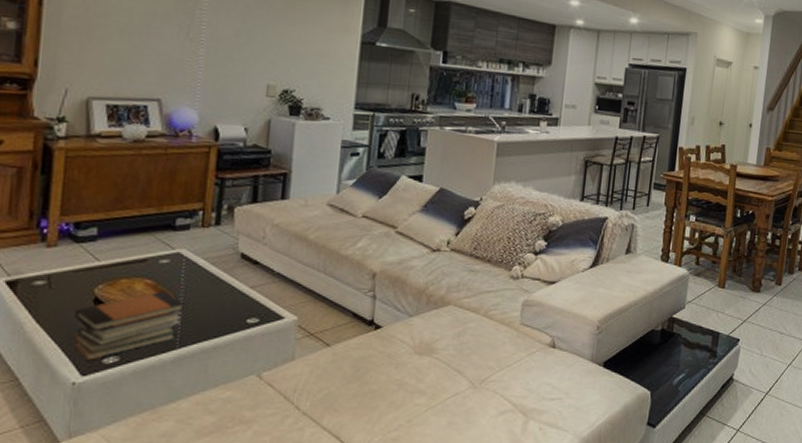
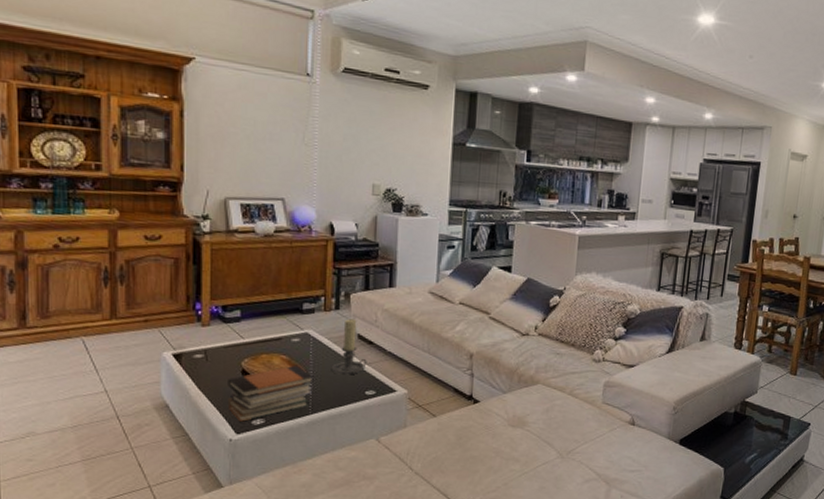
candle holder: none [208,236,251,301] -> present [332,319,367,375]

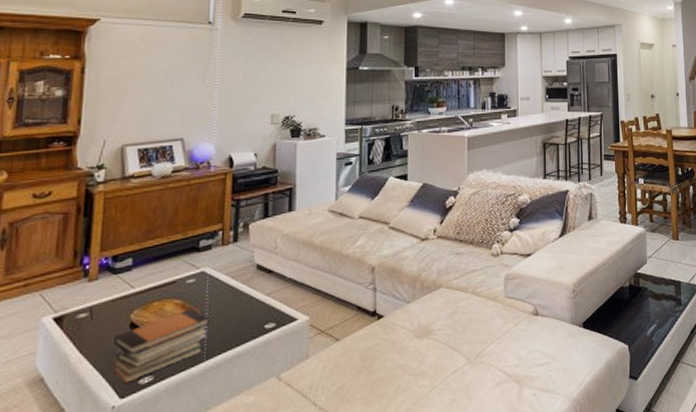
candle holder: present [332,319,367,375] -> none [229,249,267,311]

